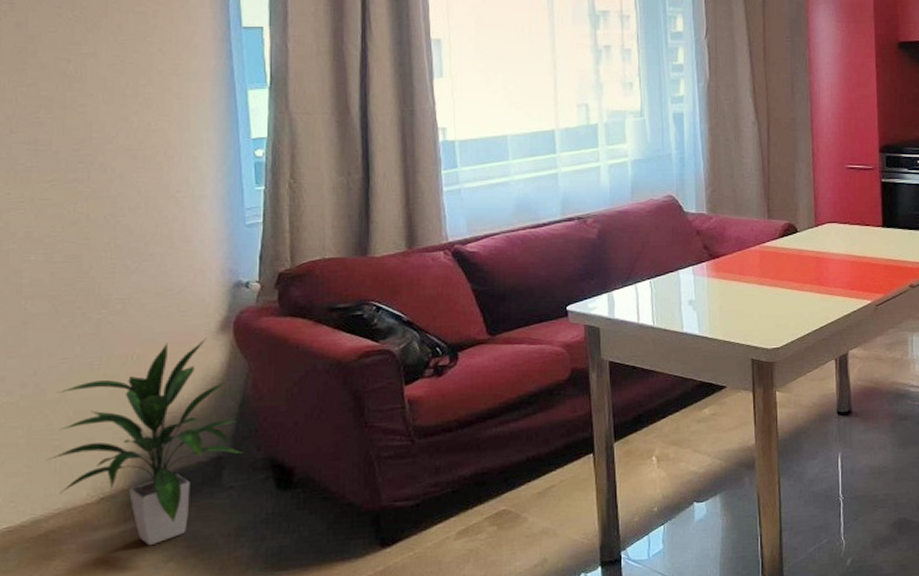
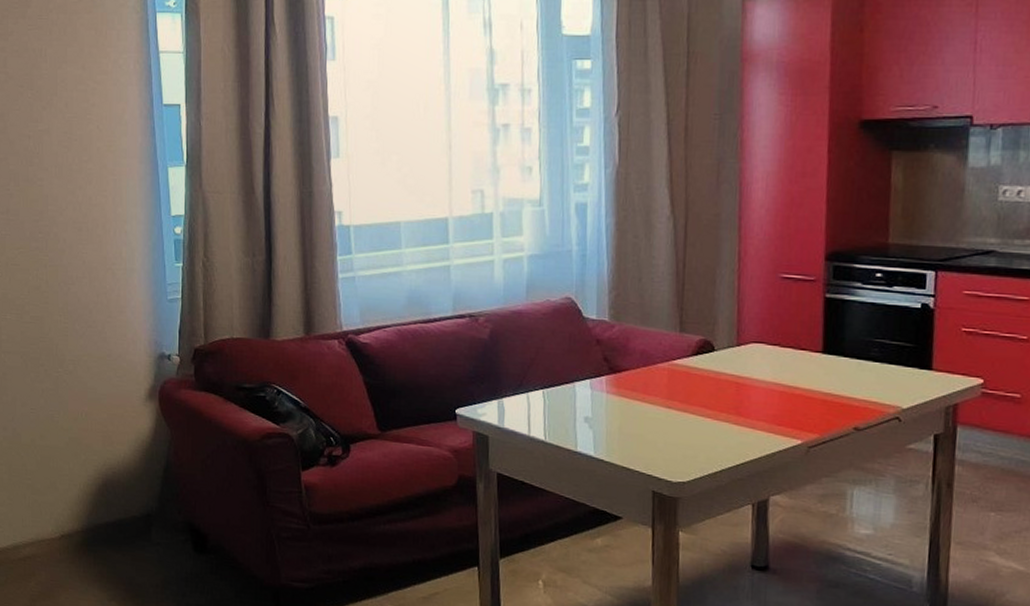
indoor plant: present [47,336,243,546] -> none [23,402,167,584]

